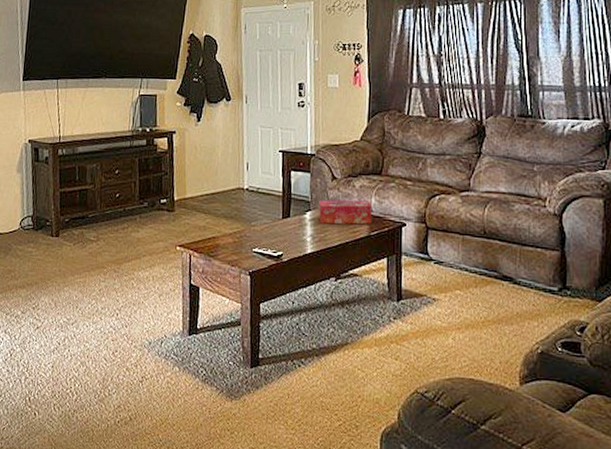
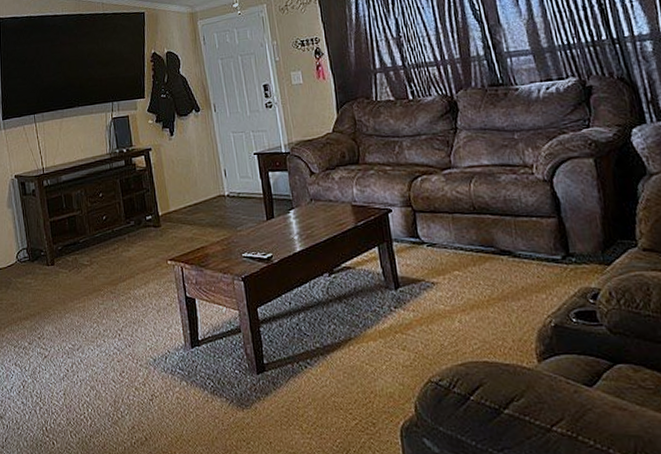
tissue box: present [319,200,372,225] -> none [301,191,357,220]

